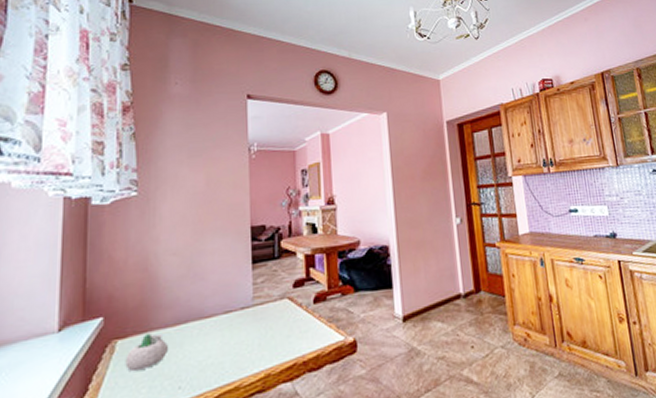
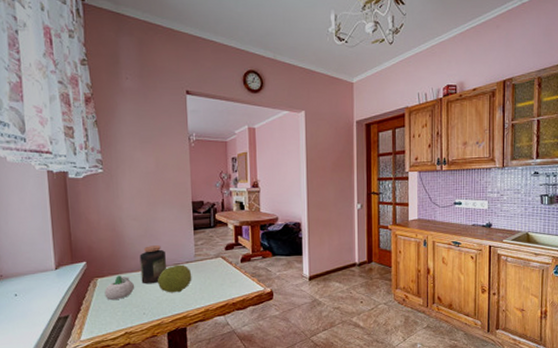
jar: none [178,287,214,344] -> present [139,245,166,284]
fruit: none [201,311,249,354] -> present [158,264,192,293]

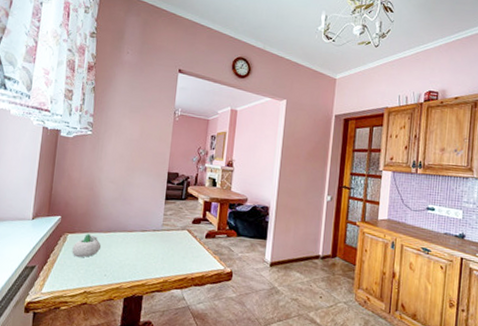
jar: present [139,245,166,284] -> none [108,209,135,247]
fruit: present [158,264,192,293] -> none [123,231,157,260]

